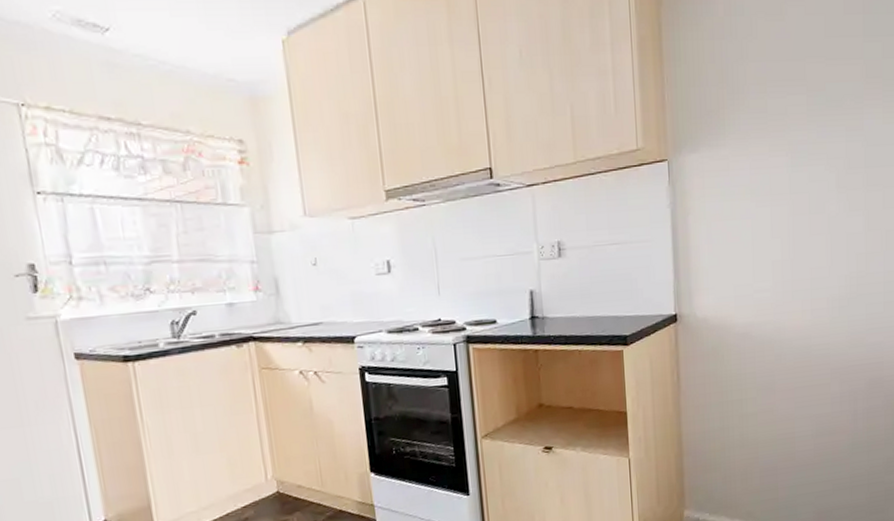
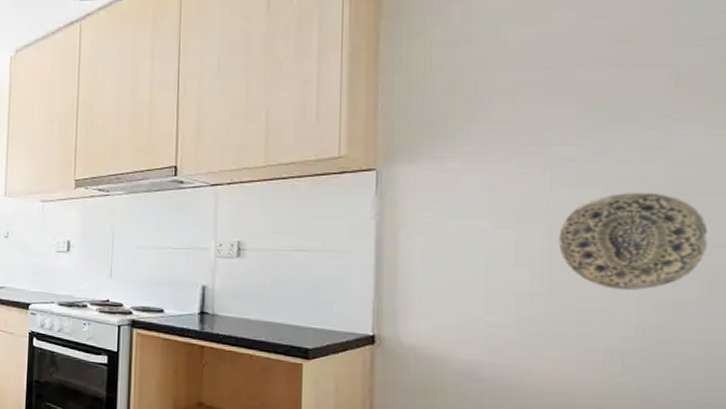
decorative plate: none [798,166,885,249] -> present [559,192,708,290]

